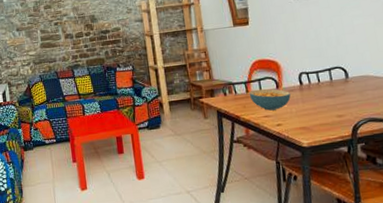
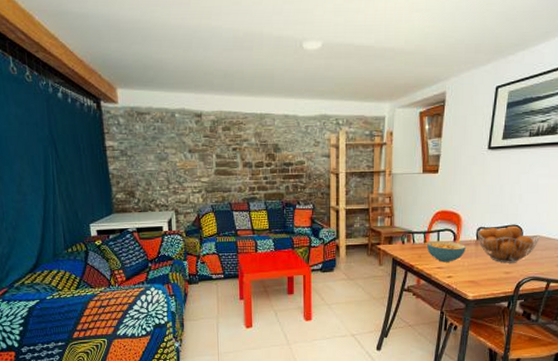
fruit basket: none [299,67,368,107] -> present [477,225,540,263]

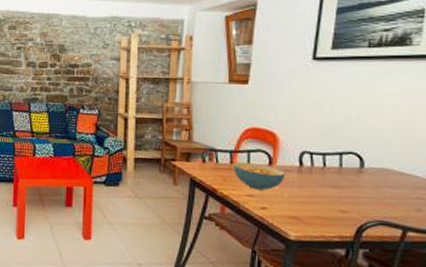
fruit basket: present [477,225,540,263] -> none [299,152,389,200]

